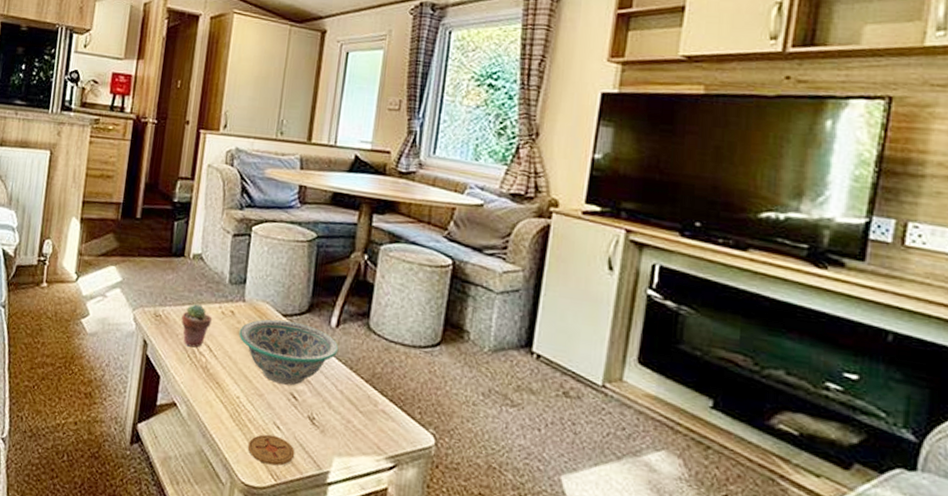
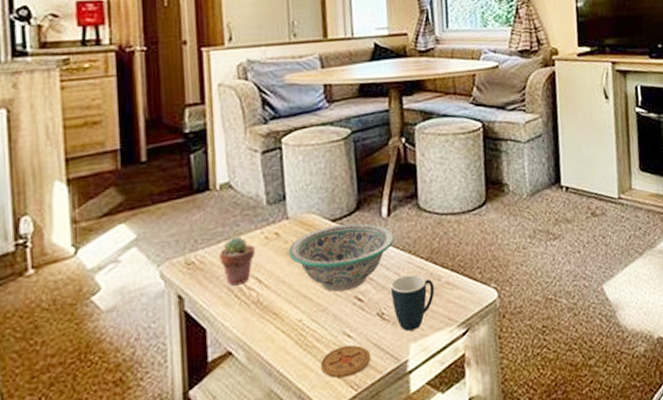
mug: none [324,389,370,446] -> present [391,274,435,331]

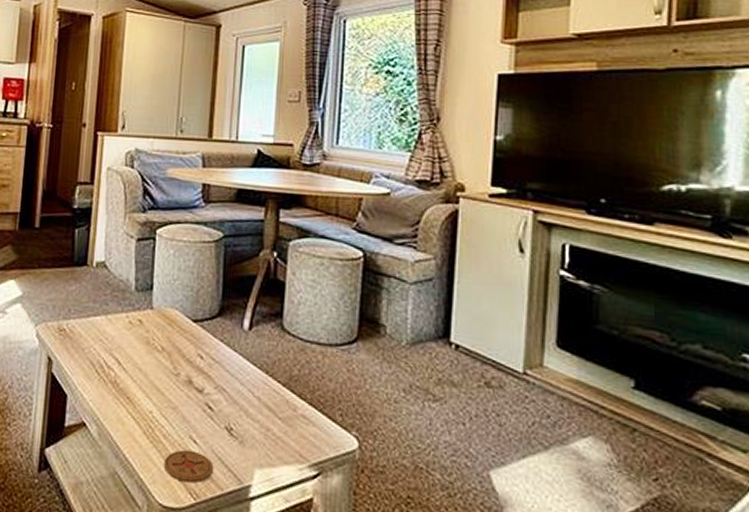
potted succulent: present [219,236,256,286] -> none [87,314,120,362]
decorative bowl: present [288,223,395,292] -> none [148,325,253,395]
mug: present [391,274,435,331] -> none [242,395,289,456]

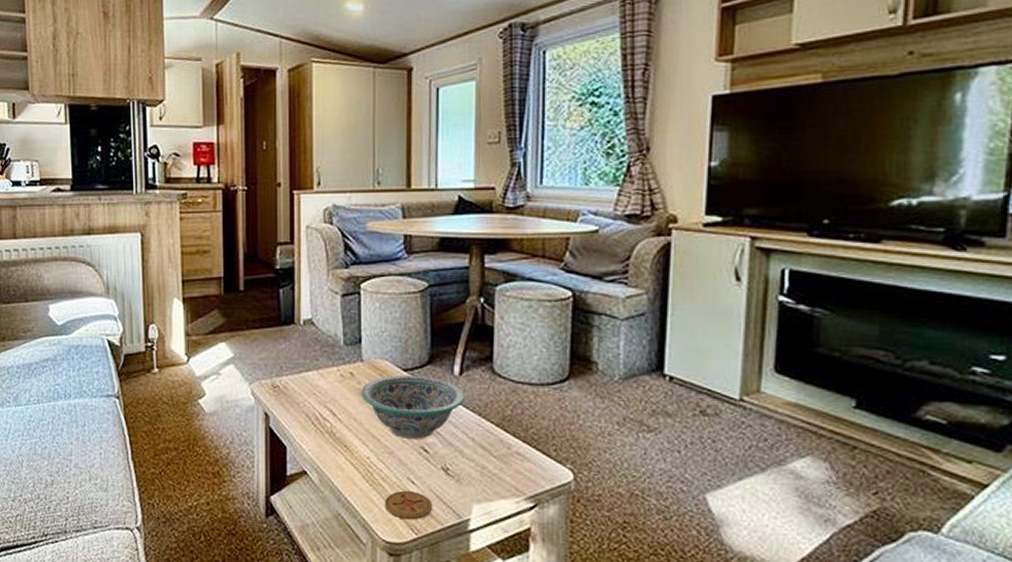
decorative bowl: none [148,325,253,395] -> present [361,374,465,439]

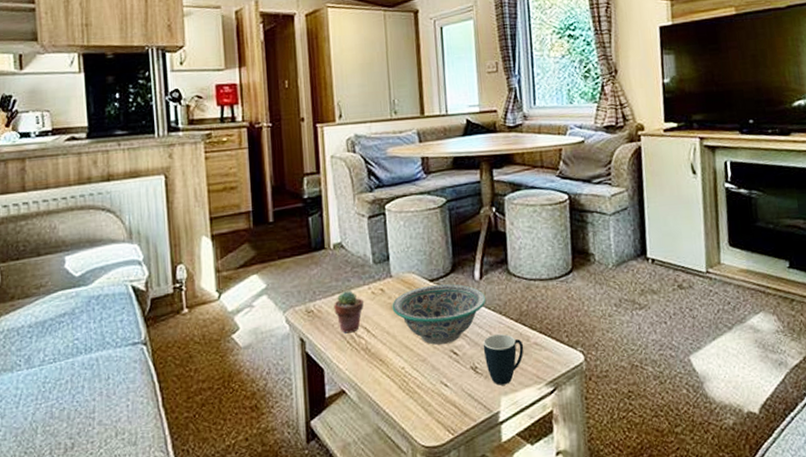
potted succulent: none [300,369,332,414] -> present [334,290,365,334]
coaster: present [384,490,433,520] -> none [420,393,466,422]
mug: none [458,436,504,492] -> present [483,333,524,385]

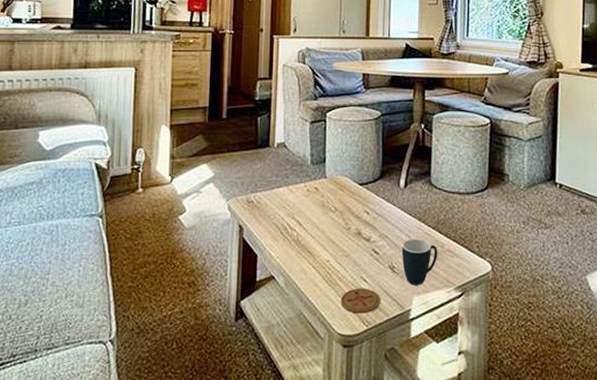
potted succulent: present [334,290,365,334] -> none [272,185,300,225]
decorative bowl: present [392,283,486,345] -> none [324,188,408,243]
coaster: none [420,393,466,422] -> present [340,288,381,314]

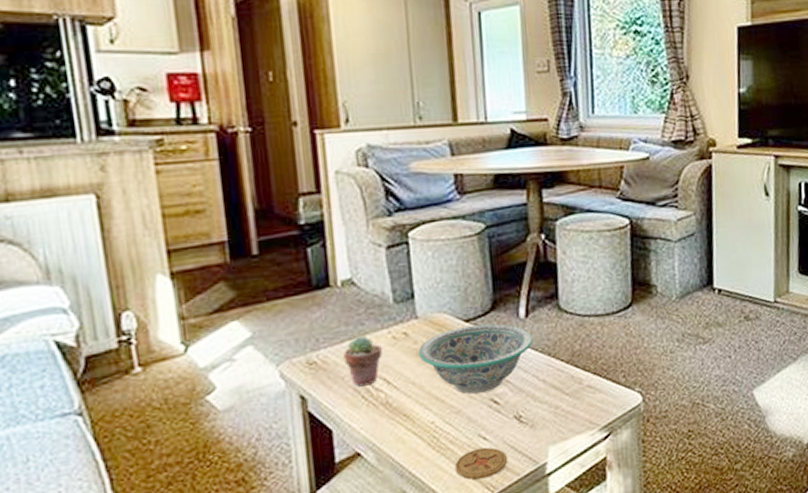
potted succulent: none [272,185,300,225] -> present [343,335,383,387]
decorative bowl: none [324,188,408,243] -> present [418,323,533,394]
mug: present [402,238,438,285] -> none [529,377,576,434]

